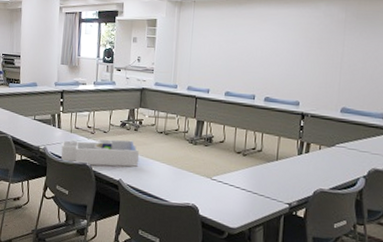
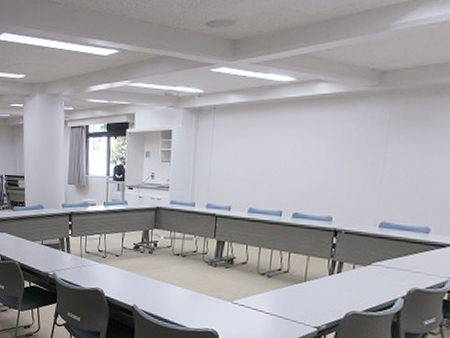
desk organizer: present [60,139,139,167] -> none [71,263,154,292]

